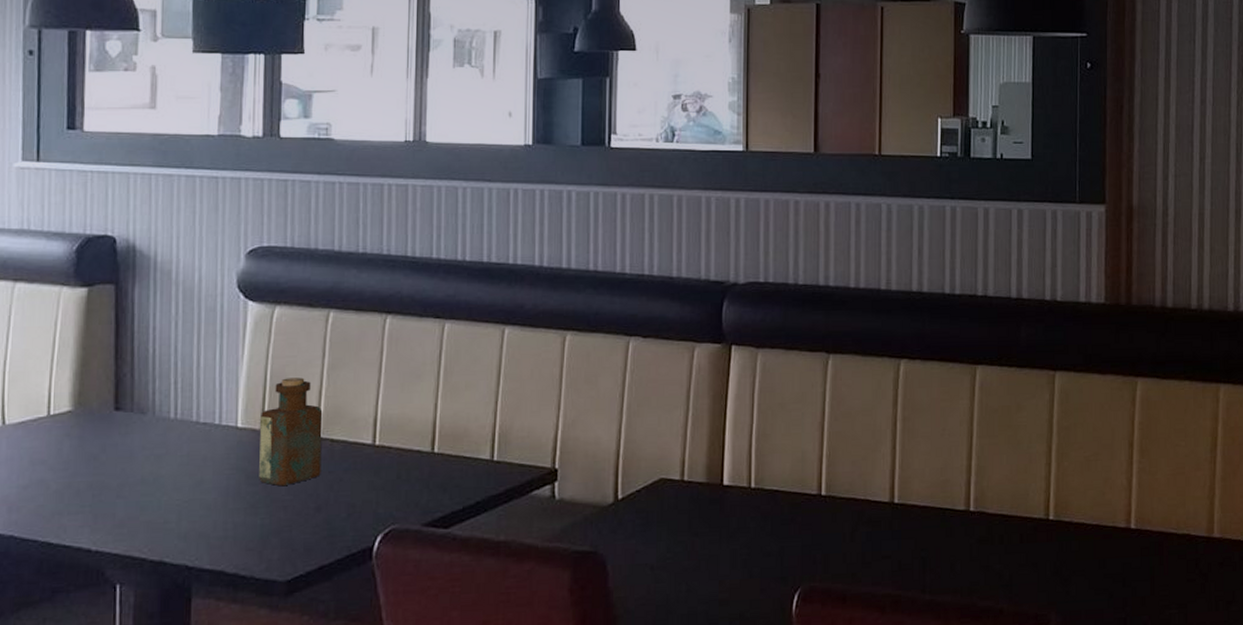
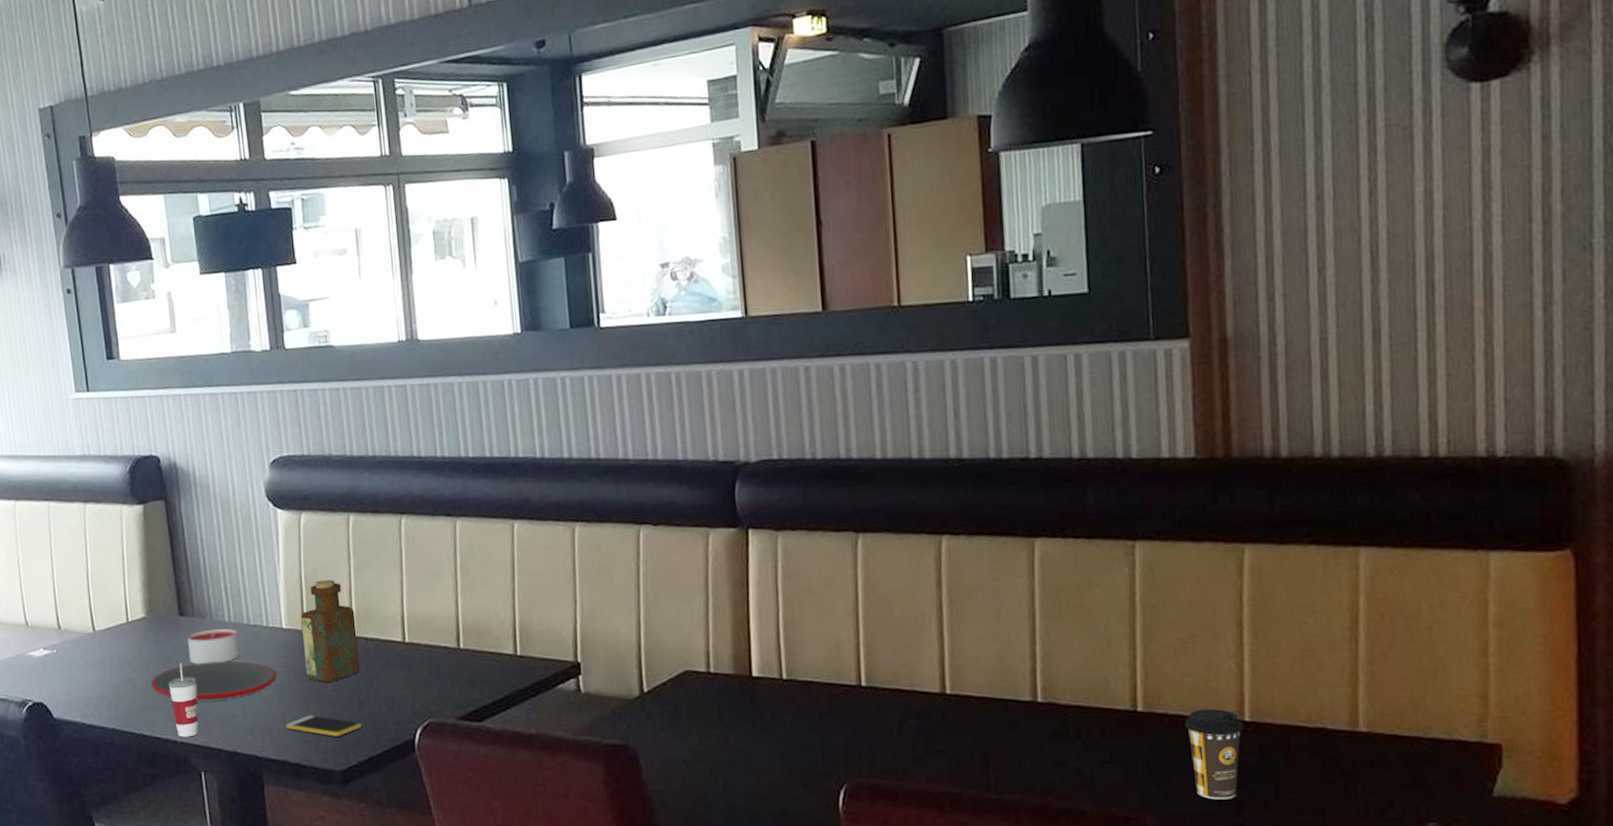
plate: none [68,461,224,505] -> present [151,661,277,701]
cup: none [89,462,126,546] -> present [168,662,199,738]
candle: none [120,425,183,465] -> present [188,628,239,665]
smartphone: none [226,520,315,544] -> present [285,715,362,737]
coffee cup: none [1085,518,1130,597] -> present [1185,709,1244,800]

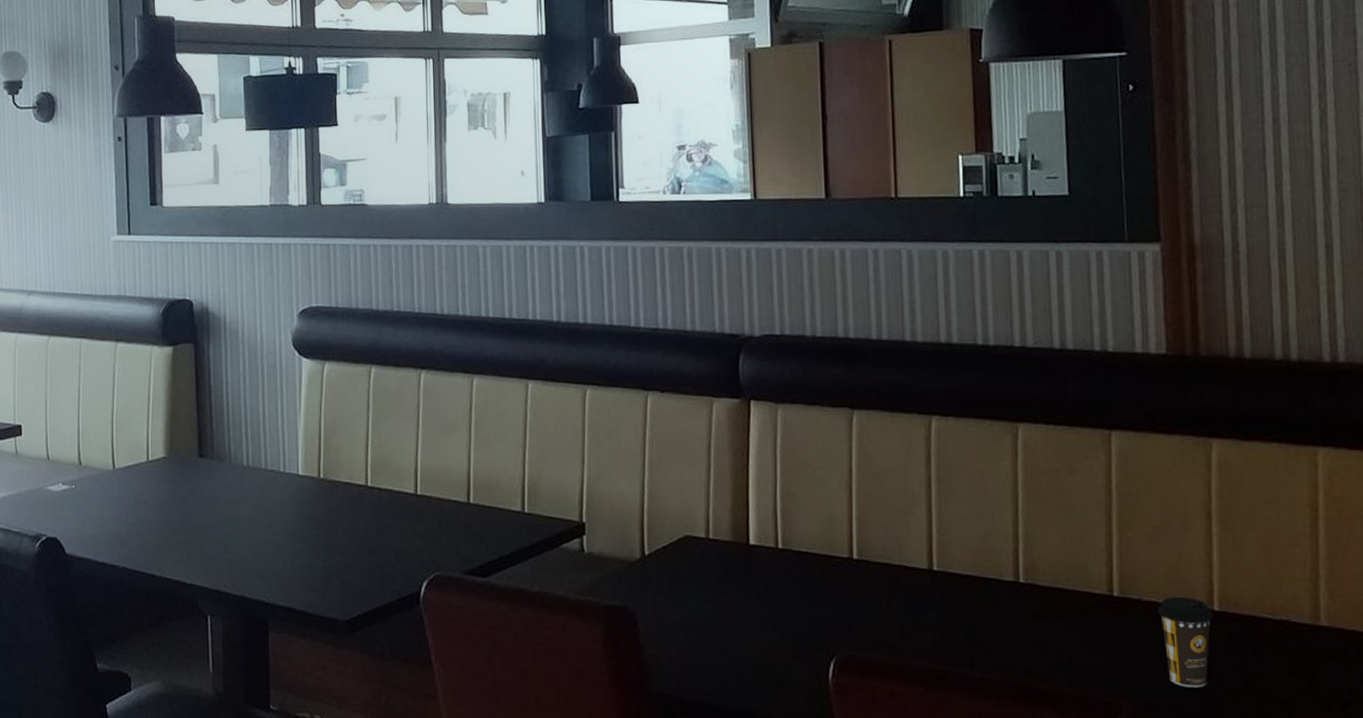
plate: present [151,661,277,701] -> none [166,504,290,544]
cup: present [168,662,199,738] -> none [182,504,211,580]
candle: present [188,628,239,665] -> none [205,472,255,507]
smartphone: present [285,715,362,737] -> none [294,562,369,585]
bottle: present [301,580,360,683] -> none [318,429,371,531]

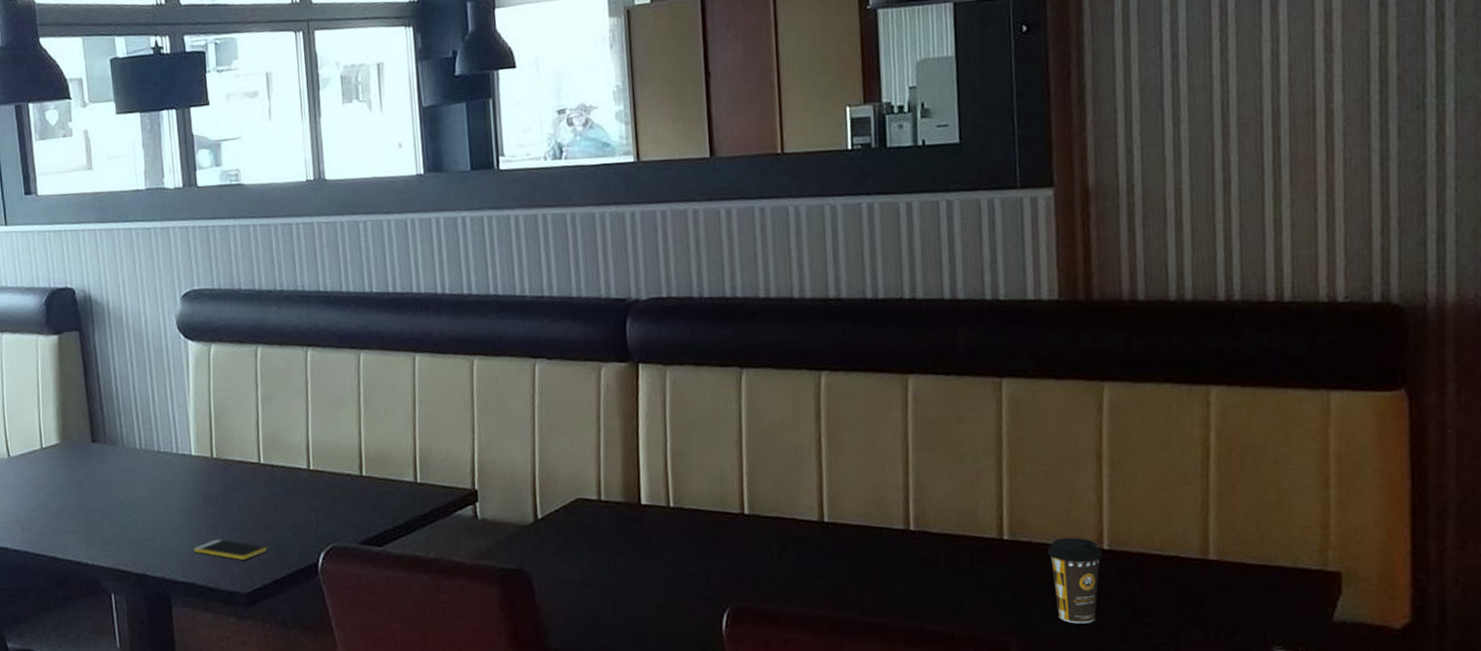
smartphone: none [294,562,369,585] -> present [193,539,267,560]

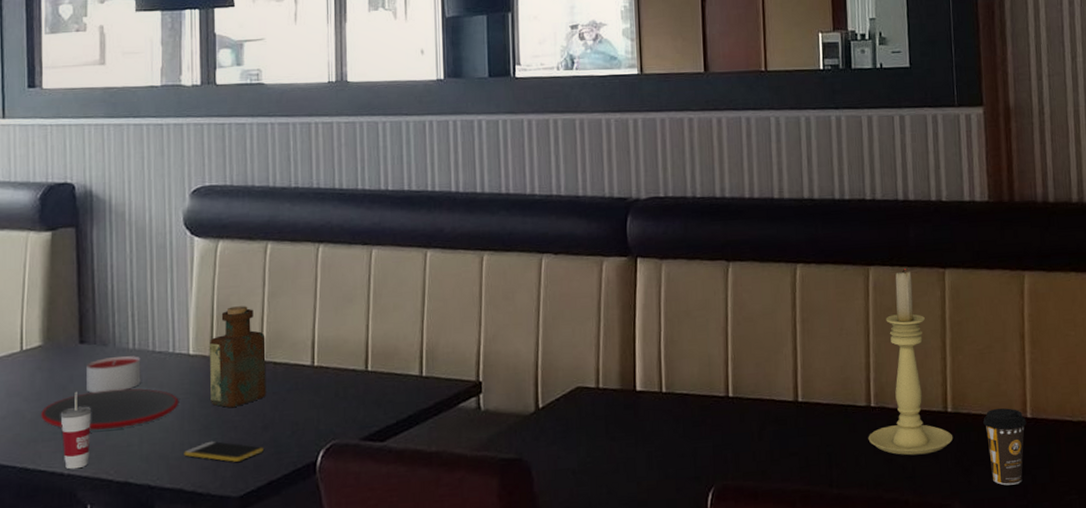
plate: none [64,486,186,525] -> present [41,388,179,431]
cup: none [80,487,110,560] -> present [60,391,92,470]
candle: none [100,455,150,490] -> present [87,355,141,394]
bottle: none [210,409,266,508] -> present [210,306,266,408]
candle holder: none [906,378,1010,585] -> present [868,269,953,456]

